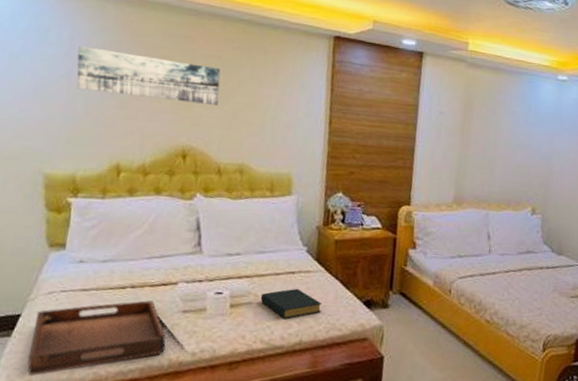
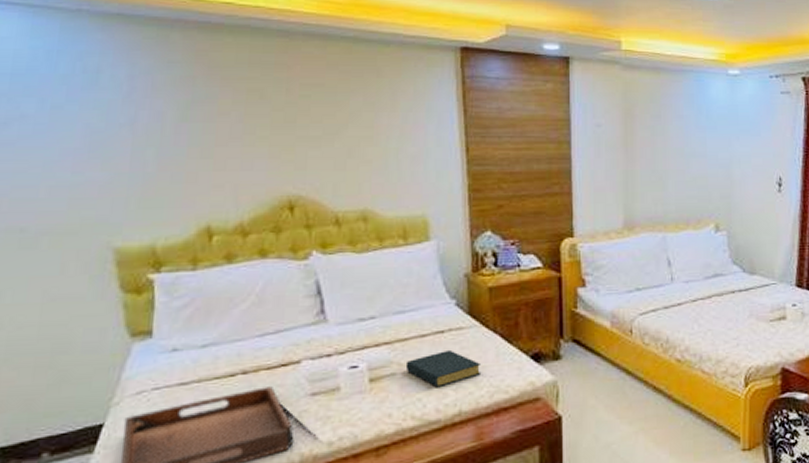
wall art: present [76,46,221,105] -> none [140,87,327,143]

